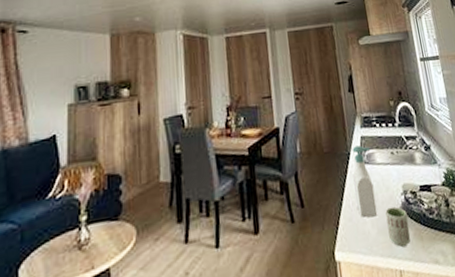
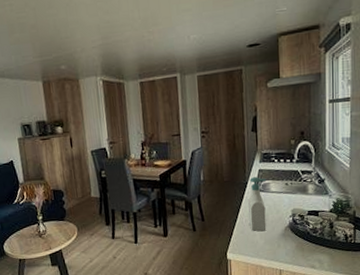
cup: present [385,206,411,247] -> none [274,225,293,254]

